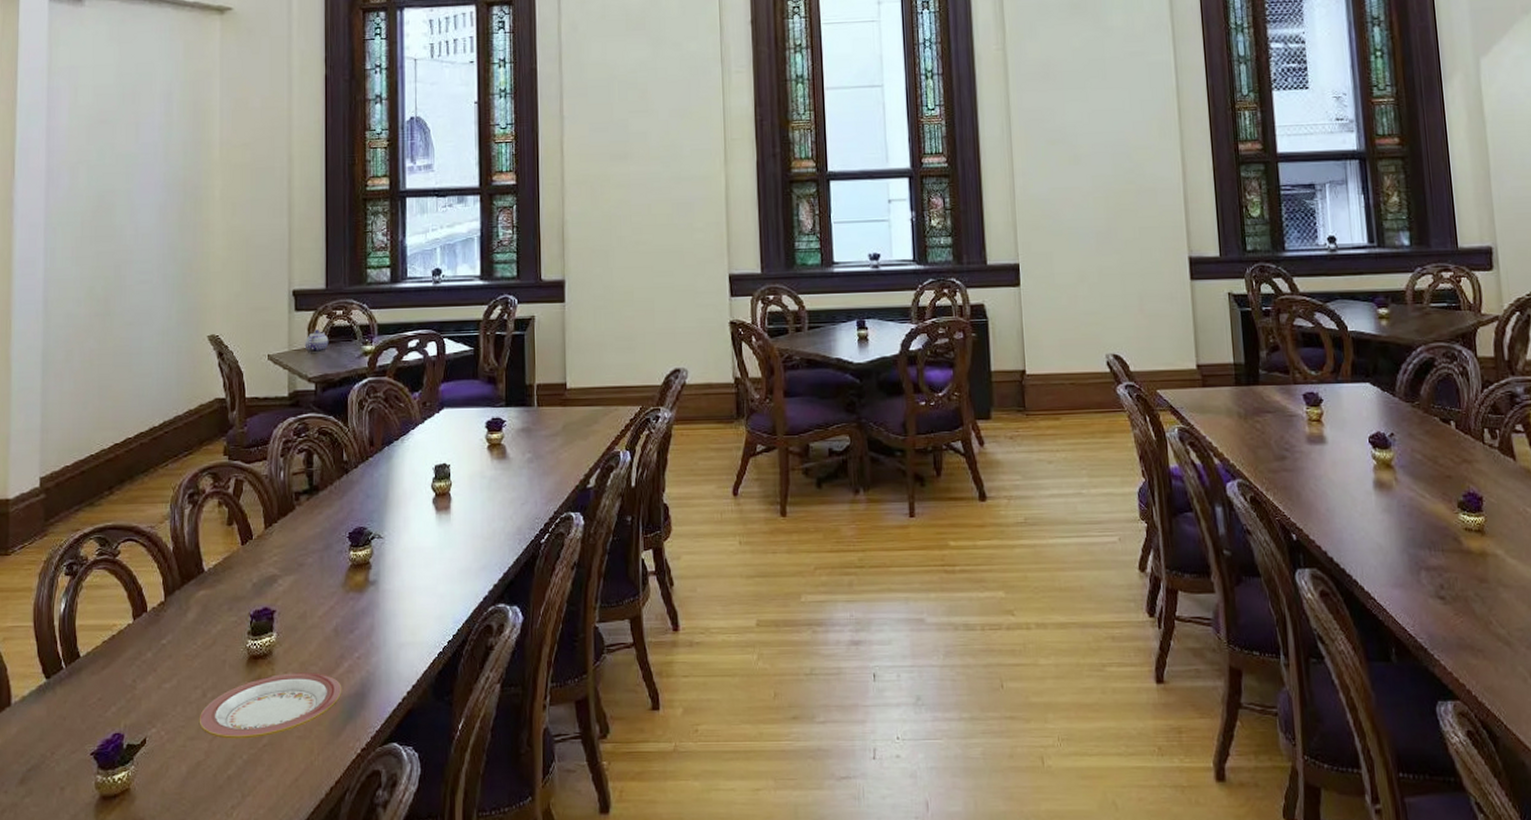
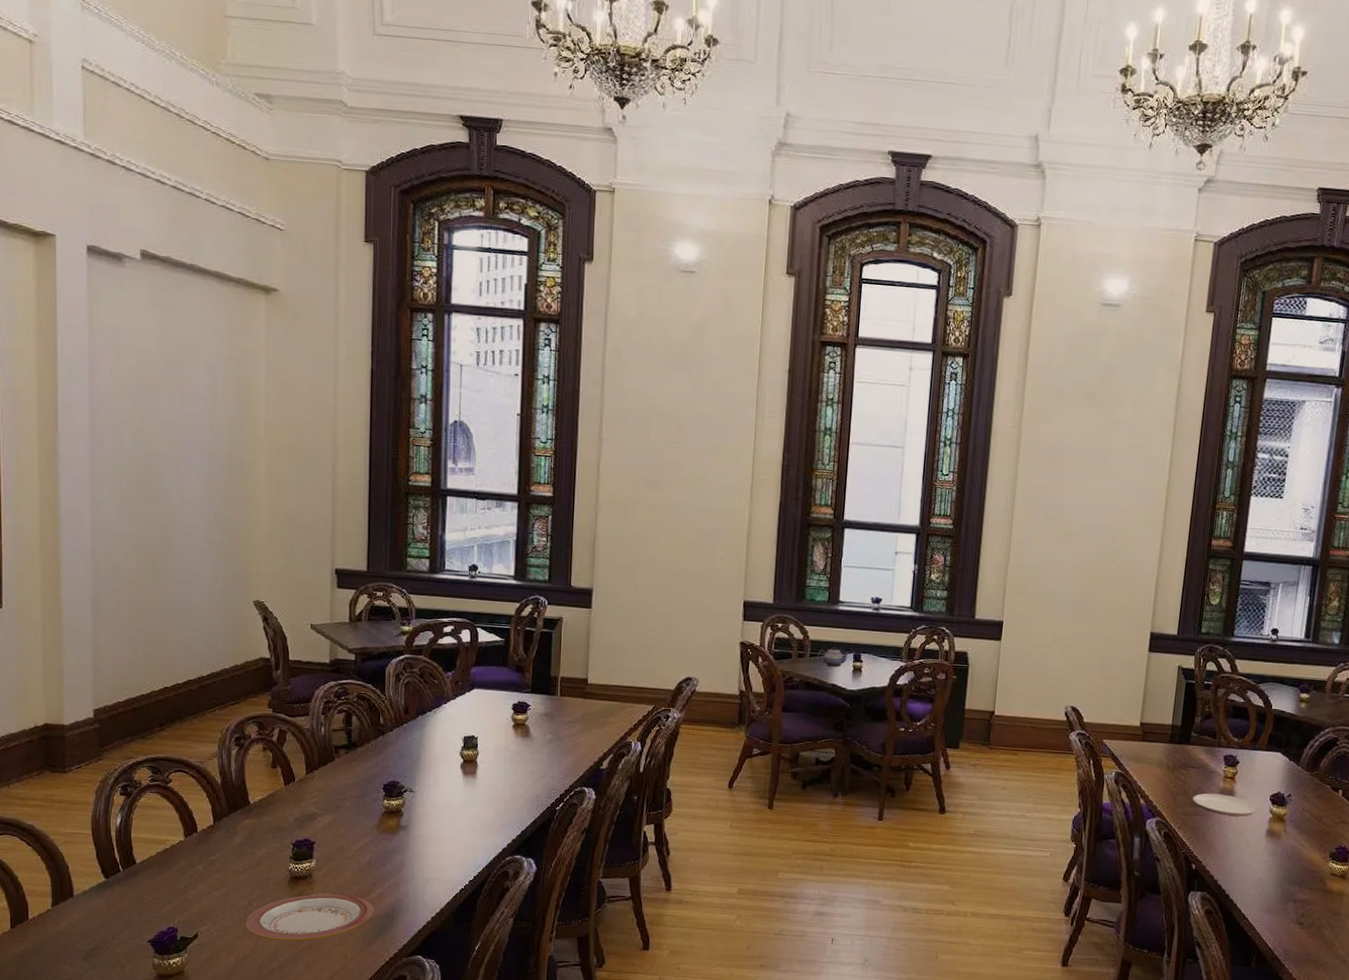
teapot: present [304,329,329,354] -> none [346,607,369,629]
teapot: none [816,315,851,339] -> present [817,646,849,667]
plate: none [1276,441,1359,468] -> present [1193,793,1259,817]

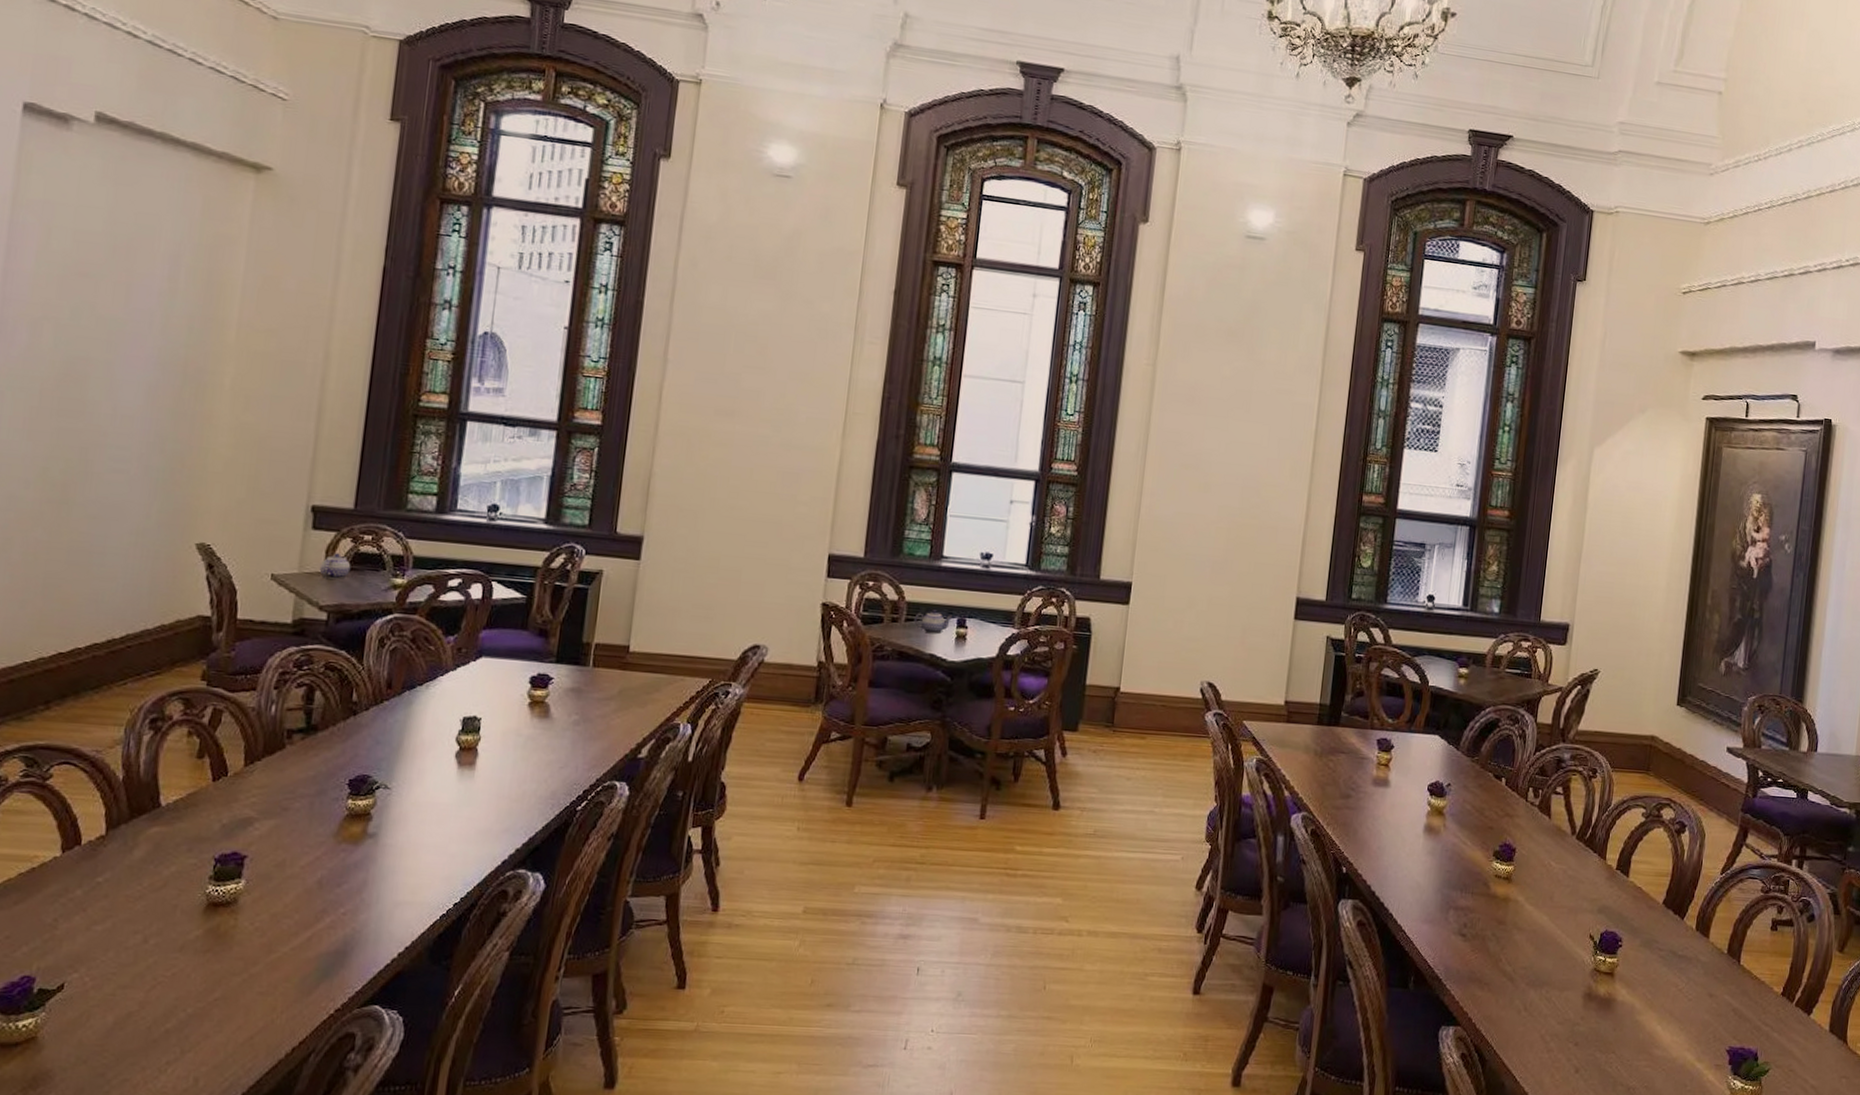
plate: present [245,893,374,942] -> none [135,924,320,991]
teapot: none [346,607,369,629] -> present [319,553,351,580]
plate: present [1193,793,1259,817] -> none [1343,782,1416,810]

